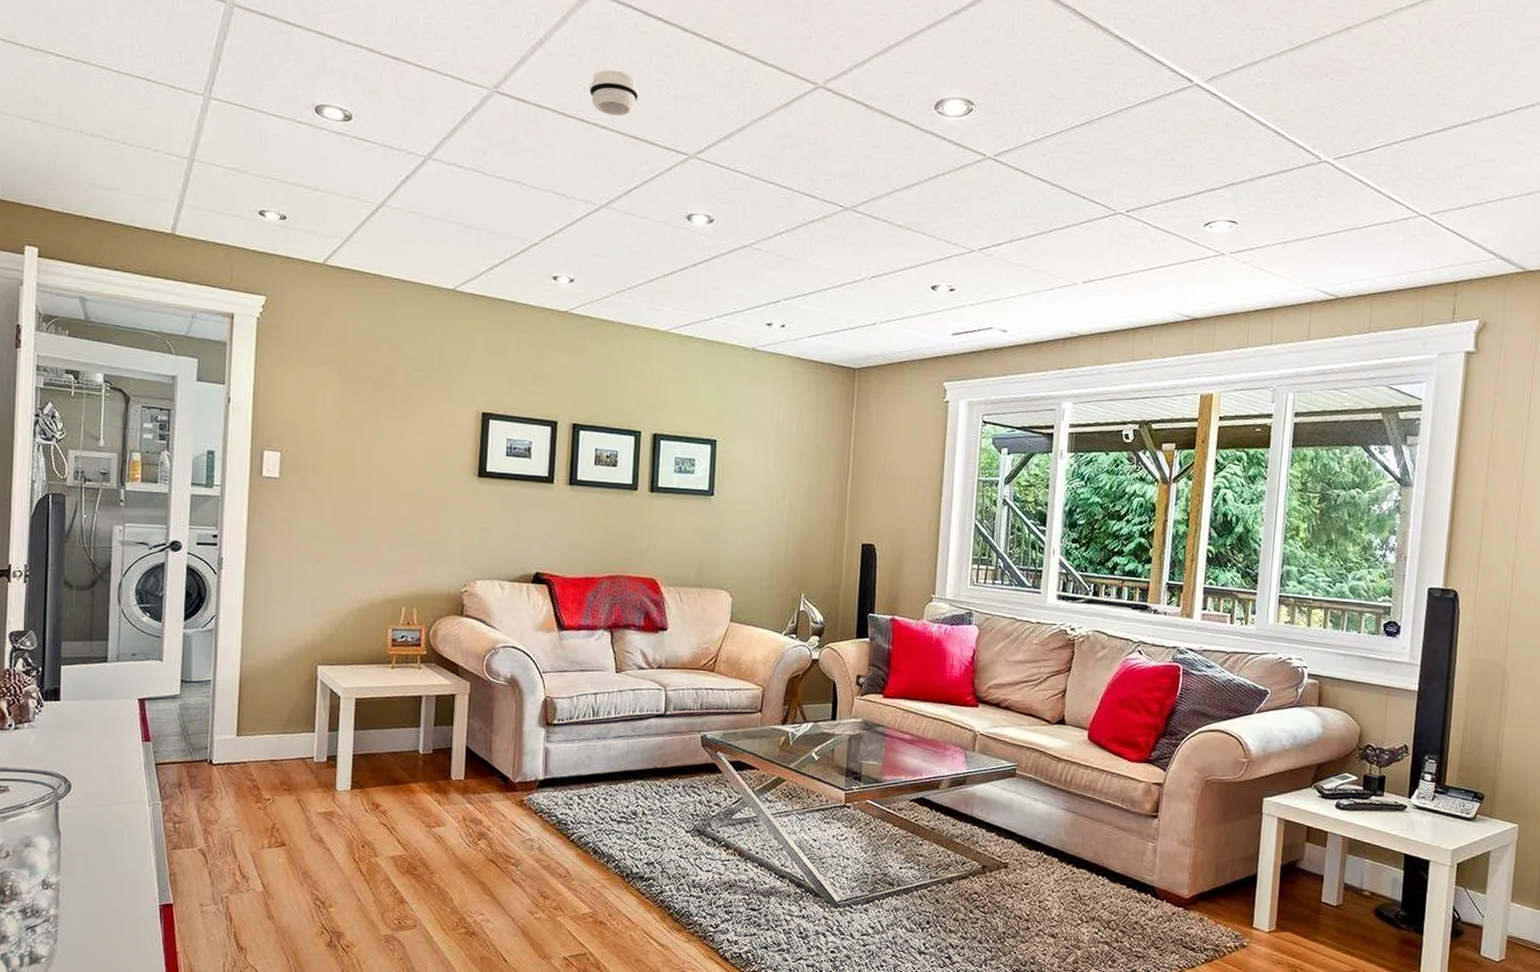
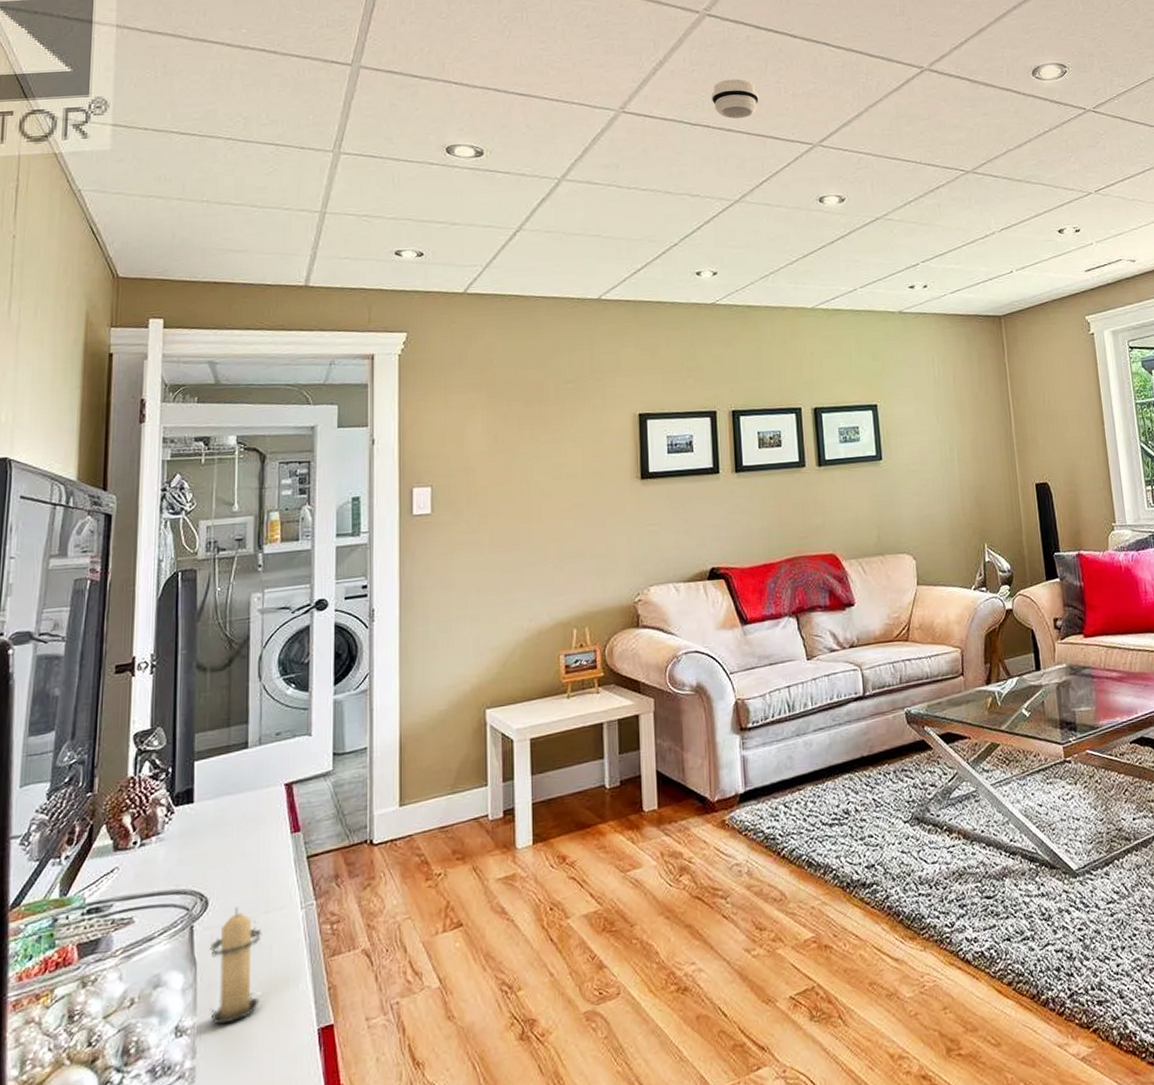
candle: none [70,794,116,886] -> present [209,907,262,1025]

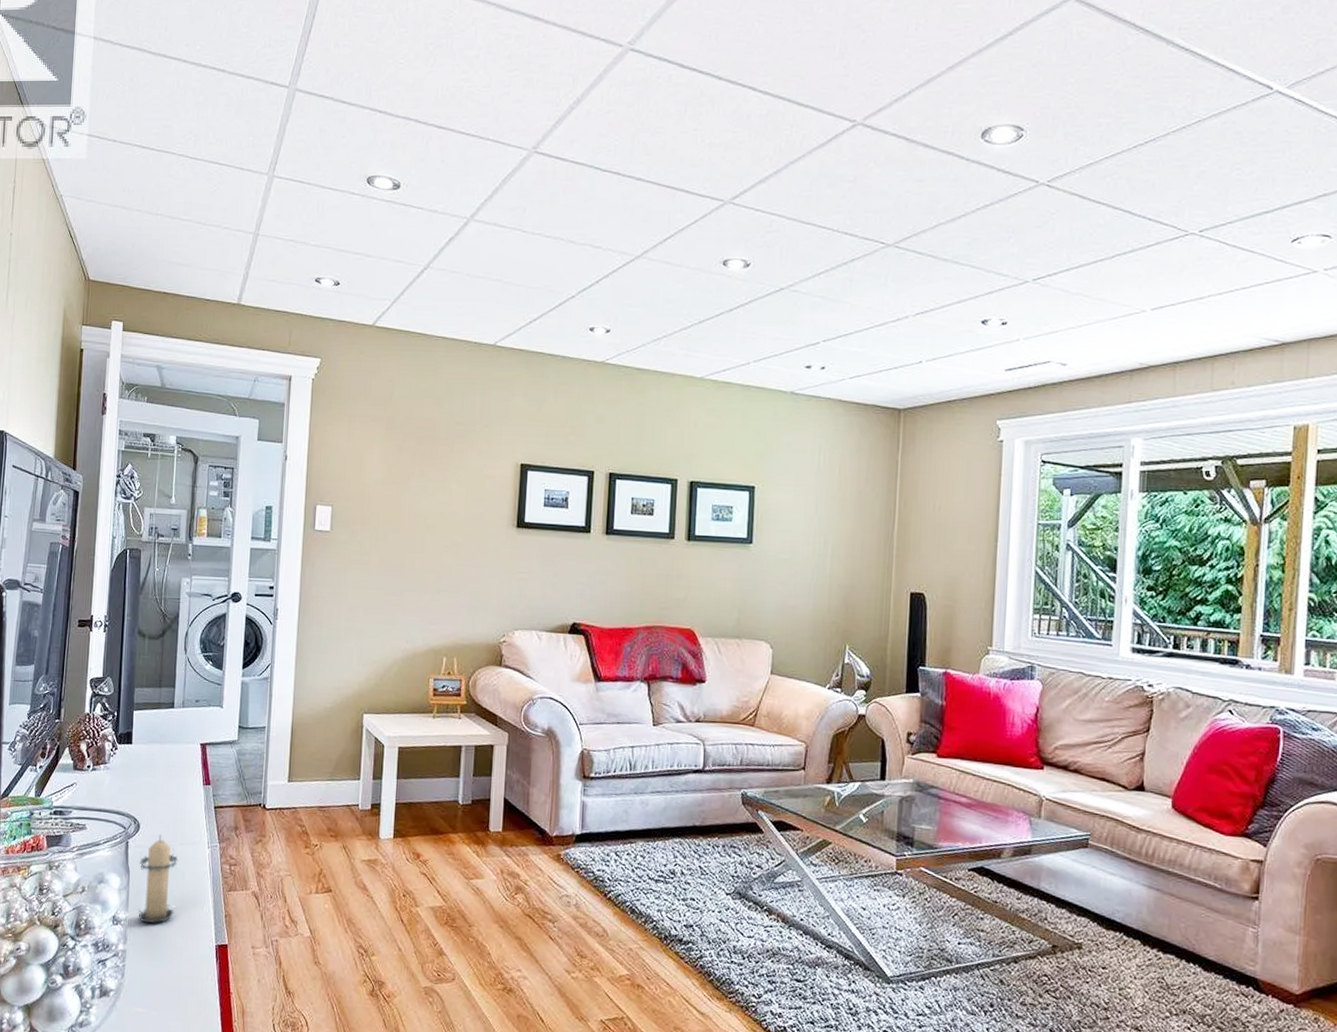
smoke detector: present [711,79,759,119] -> none [625,123,674,167]

